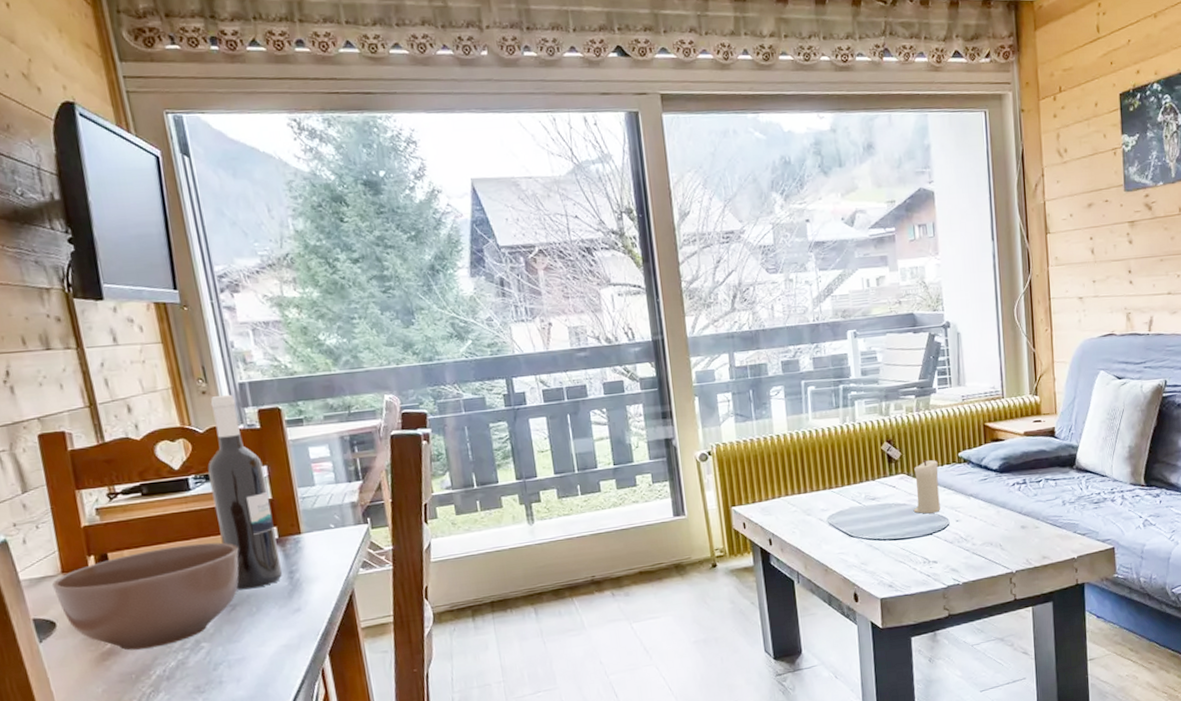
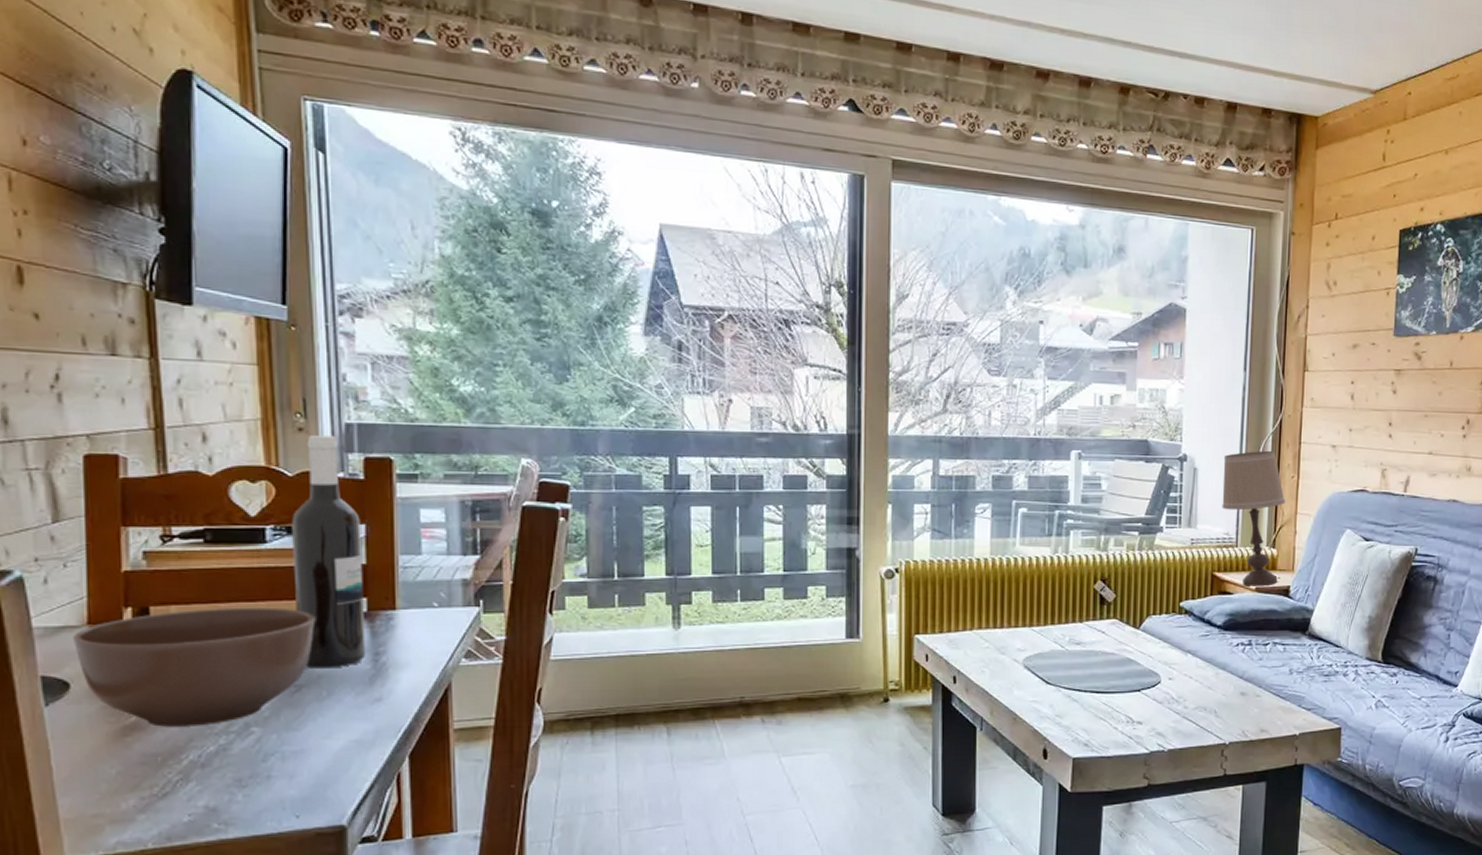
candle: present [913,460,940,514] -> none [1122,606,1156,667]
table lamp: none [982,308,1043,432] -> present [1222,450,1286,586]

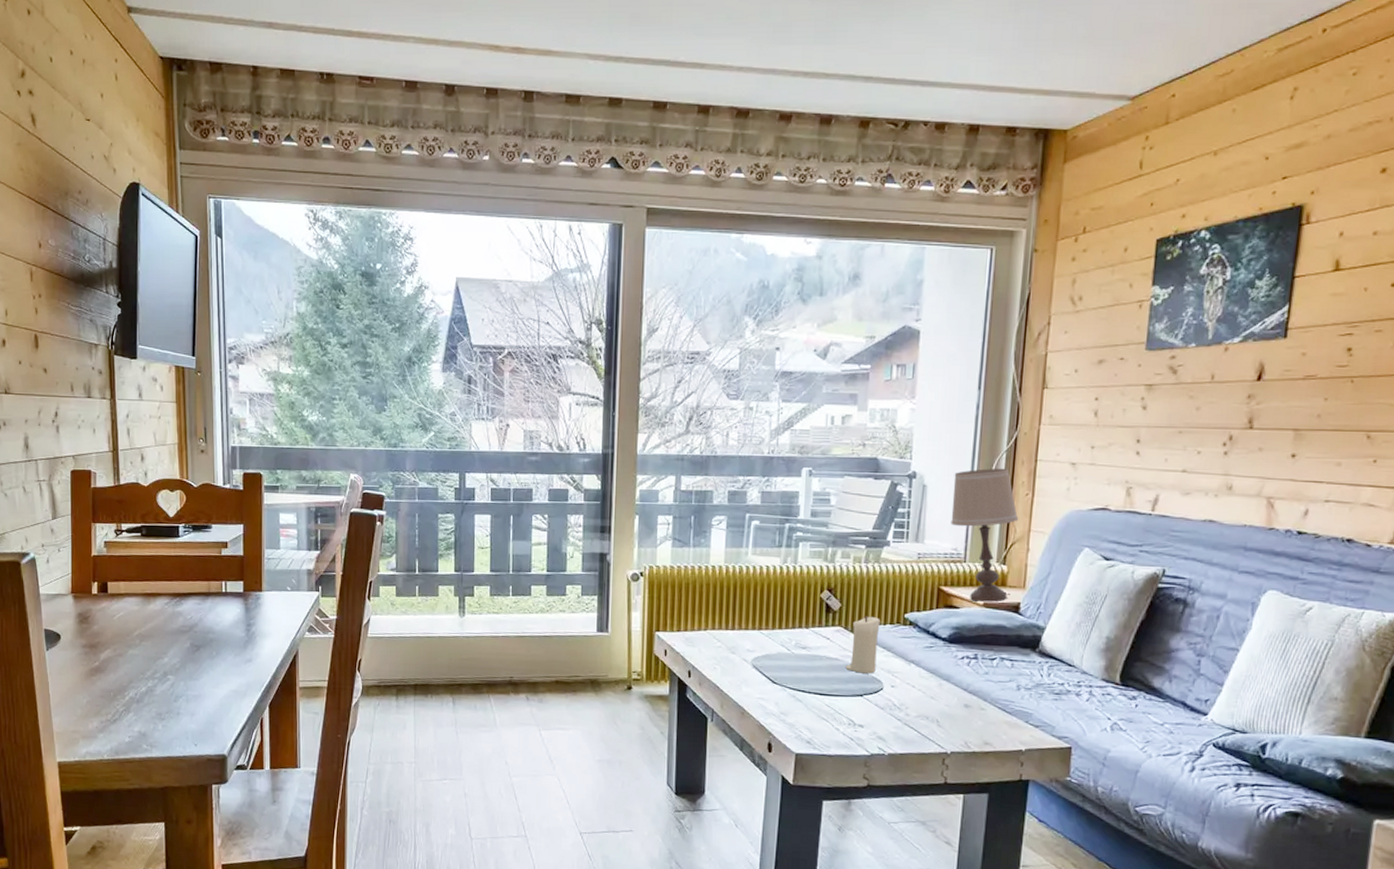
bowl: present [72,607,316,727] -> none [62,585,210,672]
wine bottle: present [292,434,366,669] -> none [196,455,242,634]
candle: none [1122,606,1156,667] -> present [845,615,880,674]

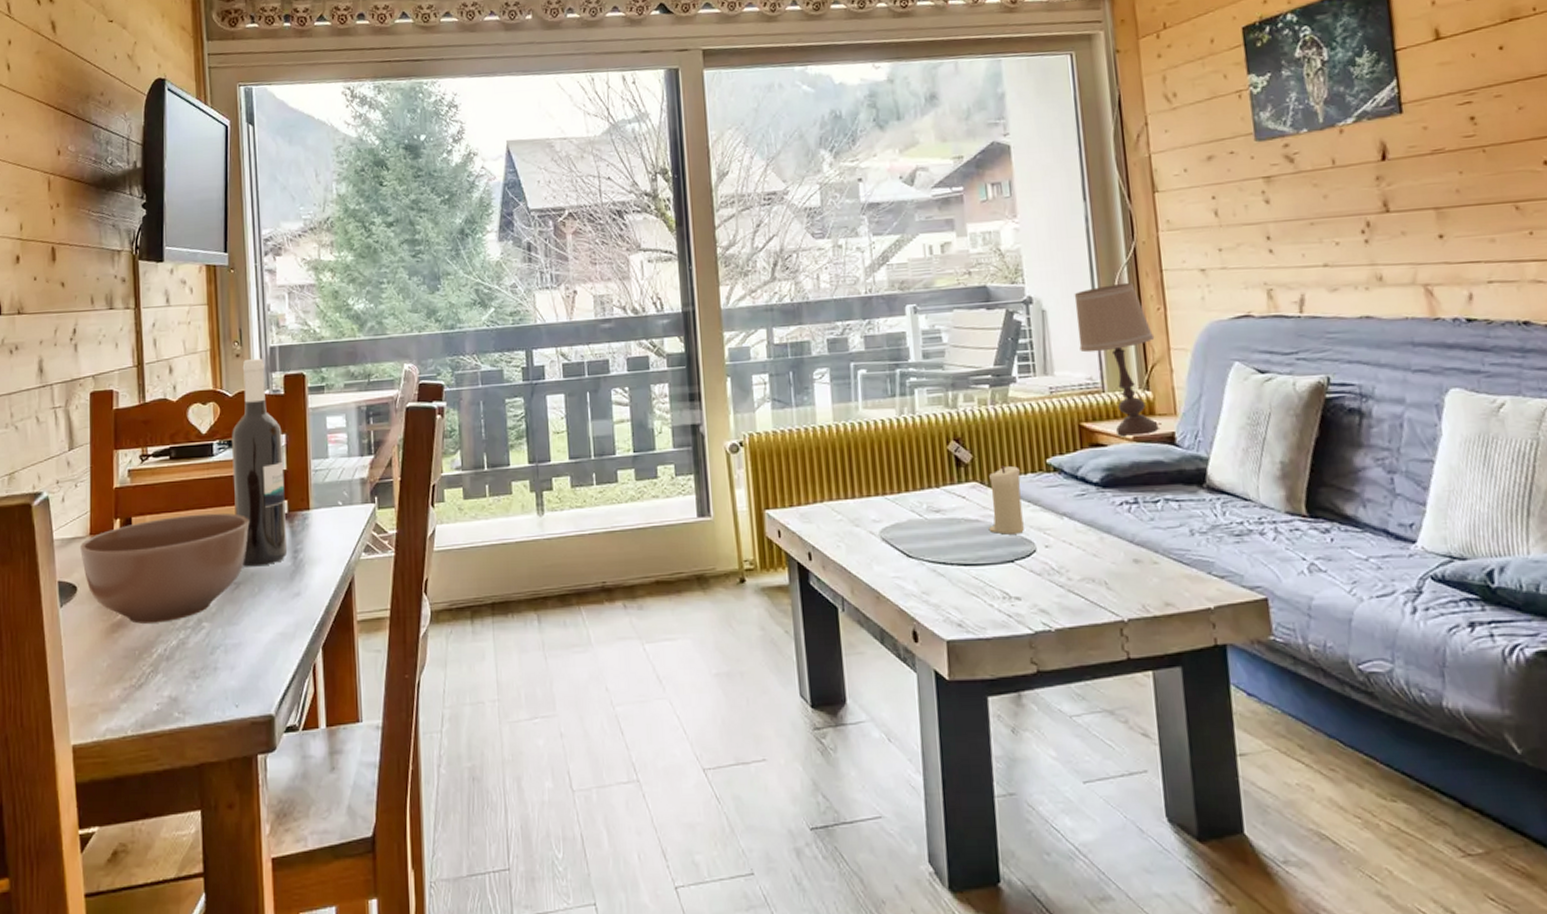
bowl: none [62,585,210,672] -> present [79,513,250,624]
wine bottle: none [196,455,242,634] -> present [232,358,288,567]

